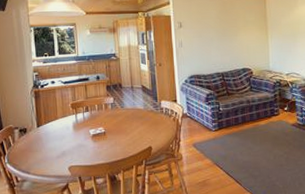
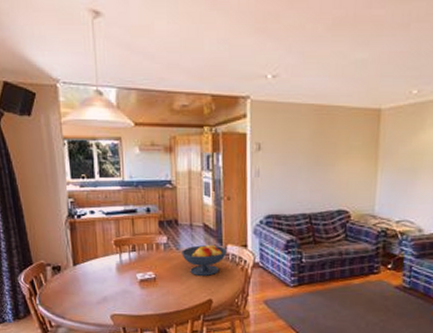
fruit bowl: none [125,101,161,128] -> present [182,244,227,276]

